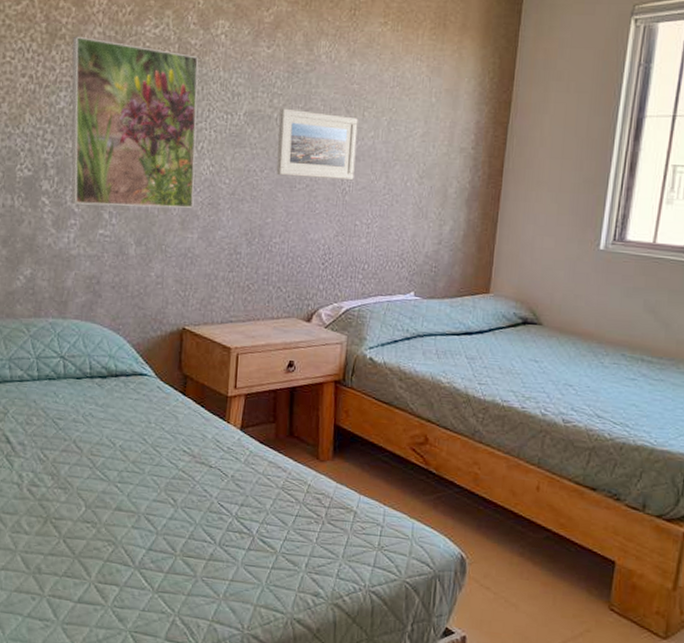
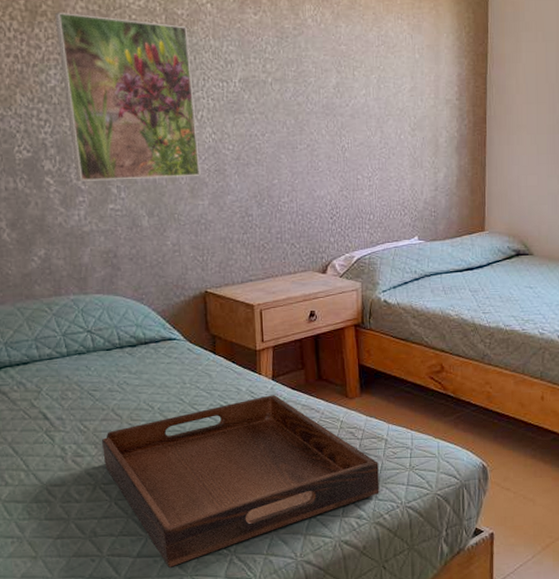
serving tray: none [58,446,344,619] -> present [101,395,380,568]
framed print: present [276,108,358,180] -> none [273,72,351,138]

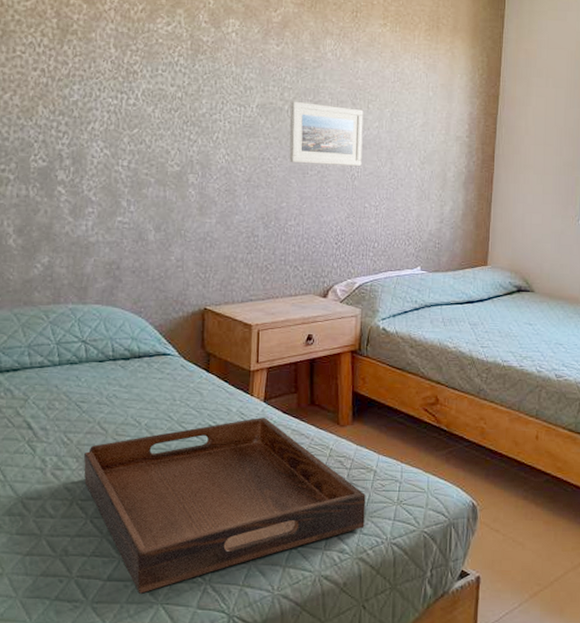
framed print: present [55,12,201,181] -> none [84,32,211,195]
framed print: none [273,72,351,138] -> present [289,101,364,166]

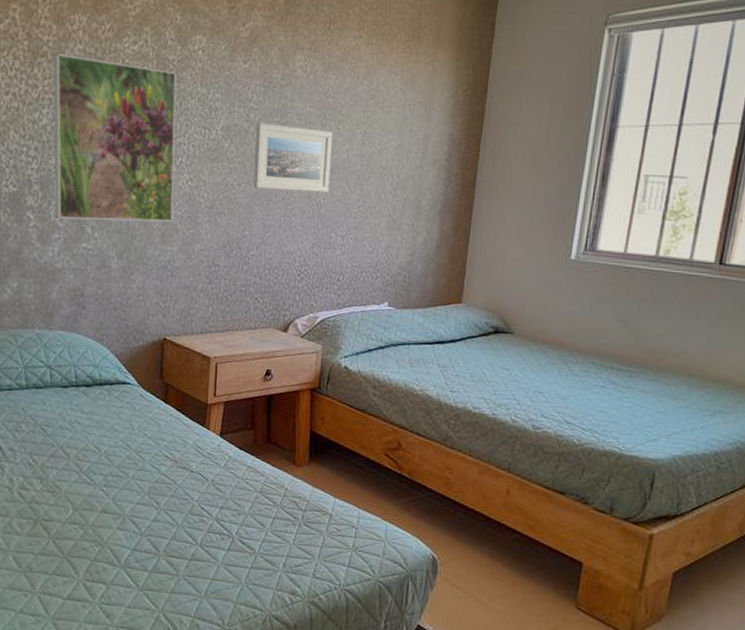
serving tray: present [83,417,366,594] -> none [47,452,320,615]
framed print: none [84,32,211,195] -> present [53,53,177,222]

